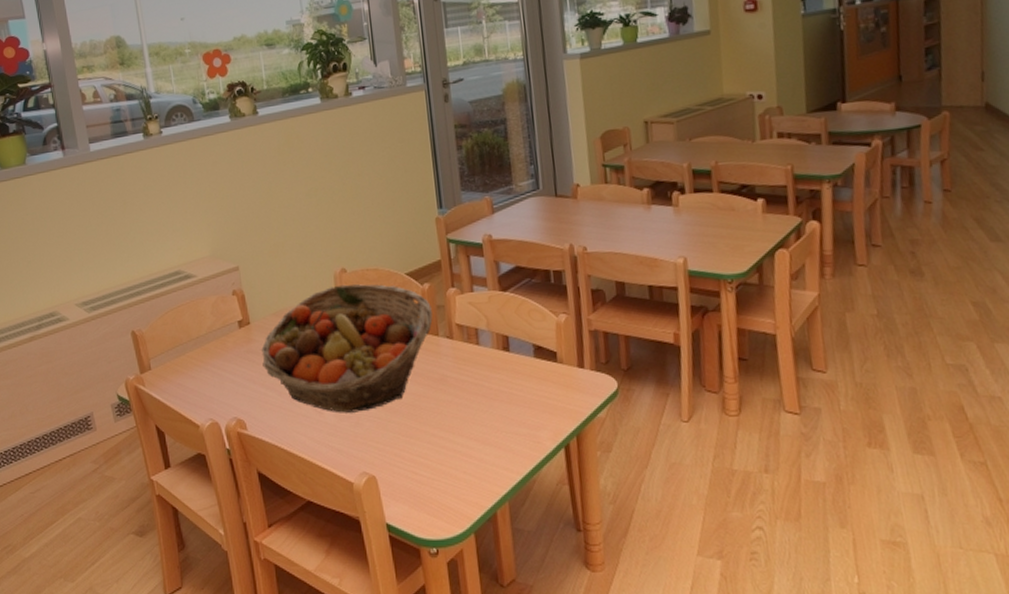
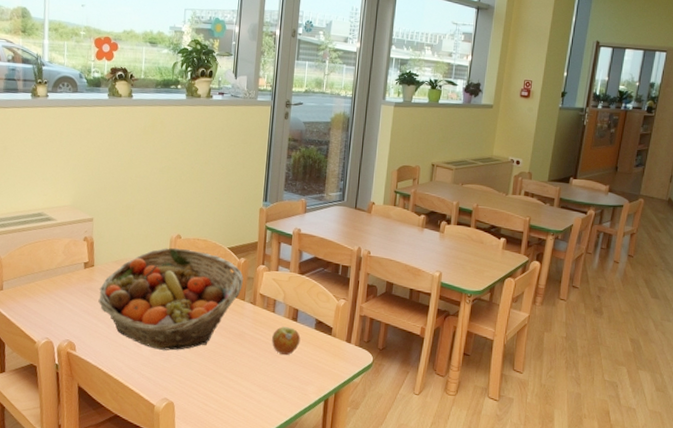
apple: none [482,360,519,396] -> present [272,326,301,355]

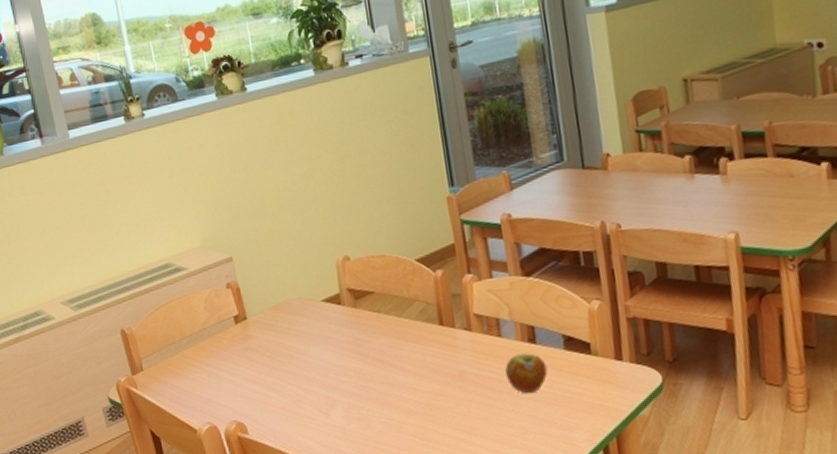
fruit basket: present [98,247,243,351] -> none [260,272,448,415]

